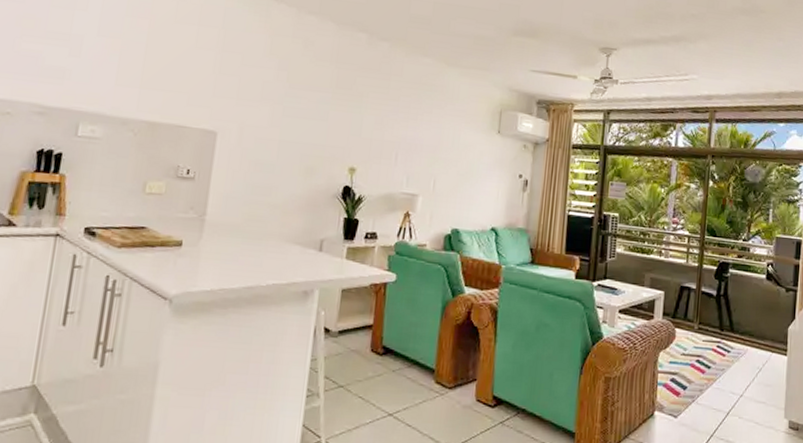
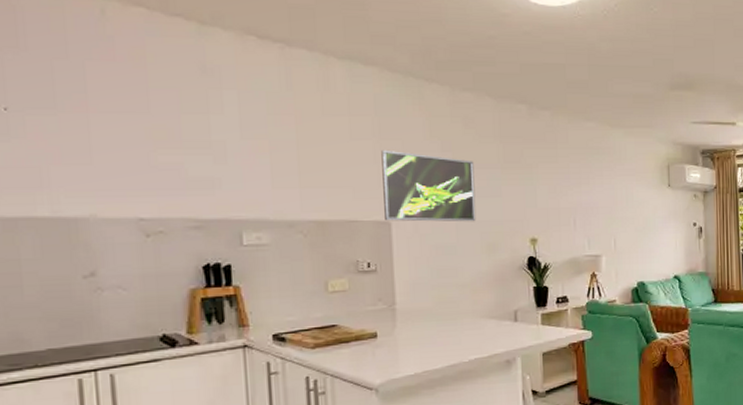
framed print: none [212,61,307,143] -> present [381,149,476,222]

